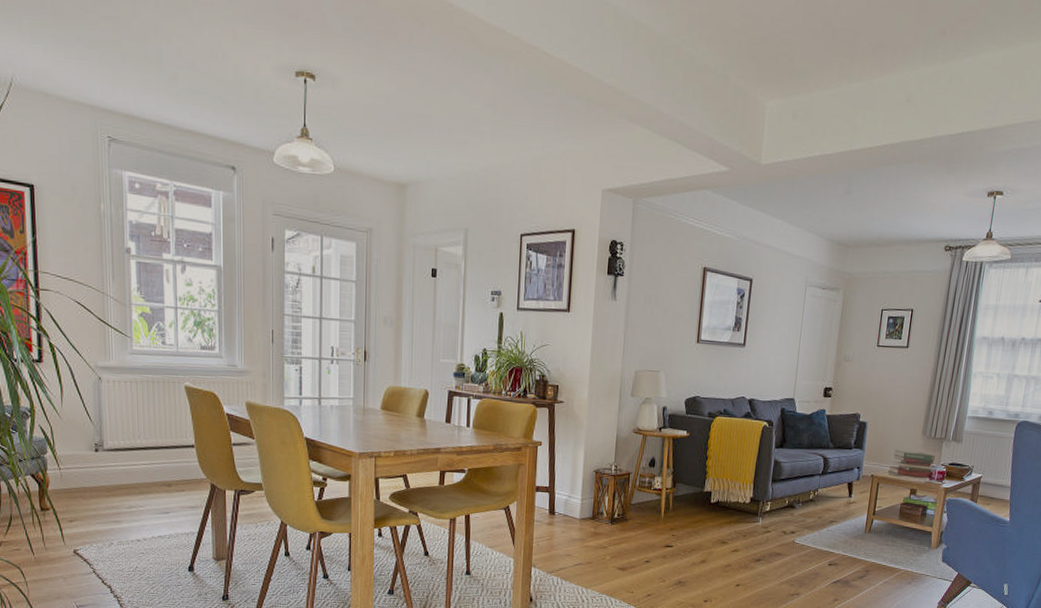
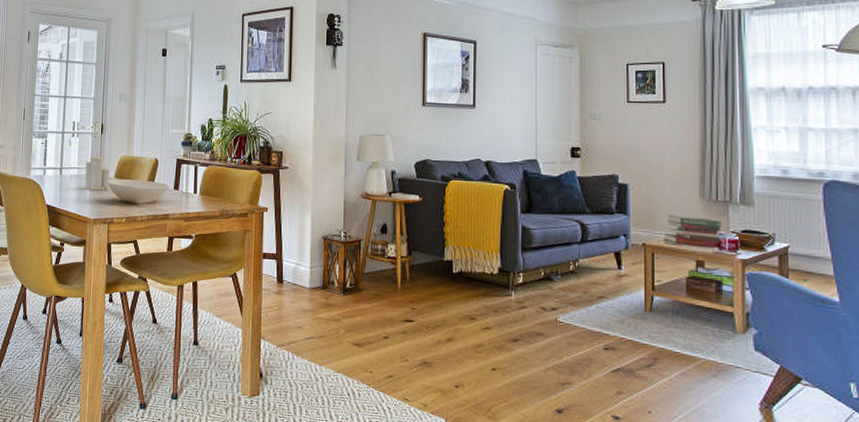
candle: none [347,383,375,424] -> present [85,153,109,191]
bowl: none [372,410,441,437] -> present [106,179,169,204]

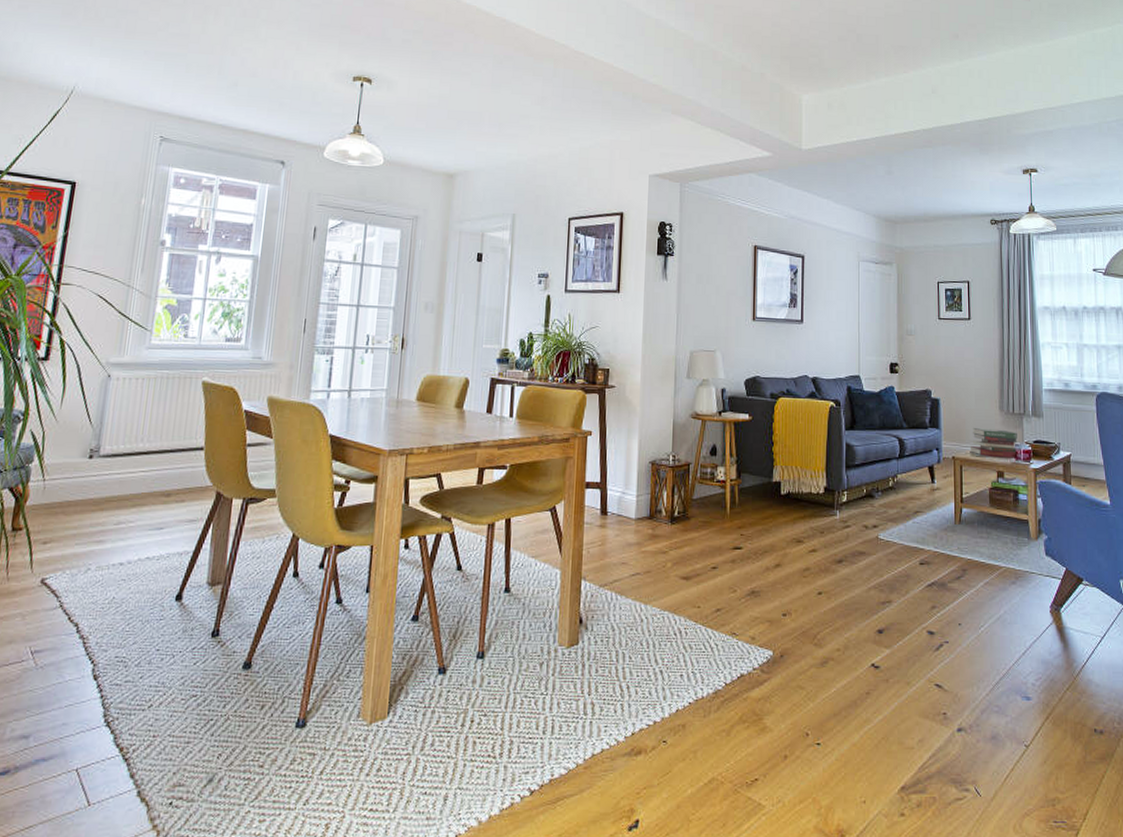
candle: present [85,153,109,191] -> none [379,372,410,417]
bowl: present [106,179,169,204] -> none [406,402,481,431]

